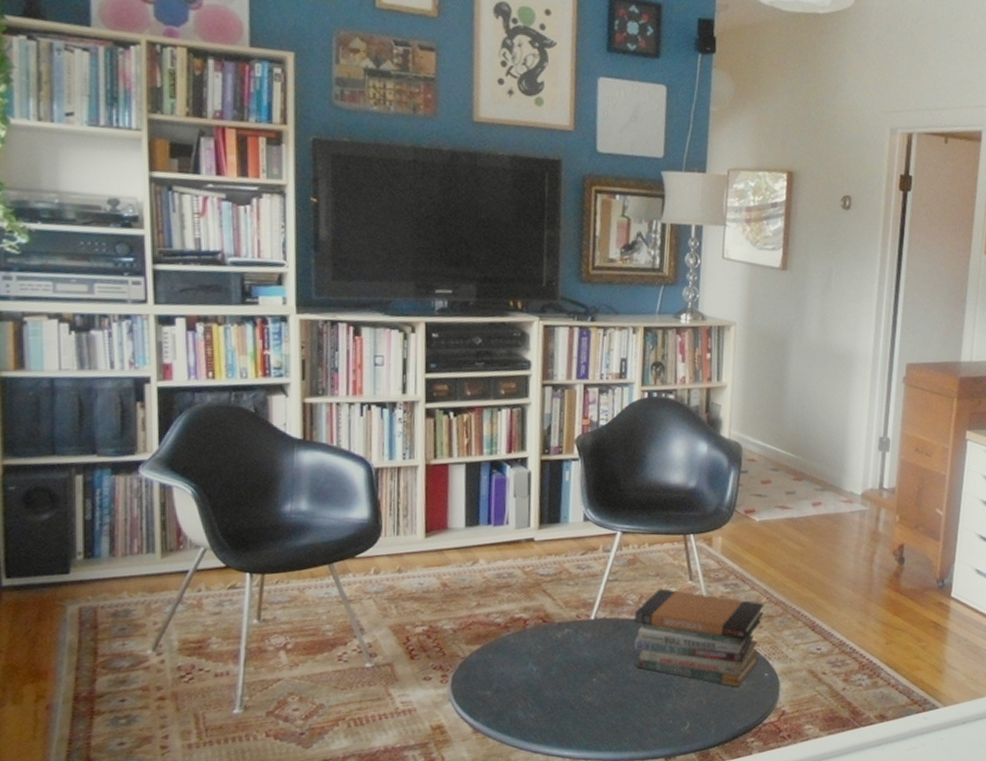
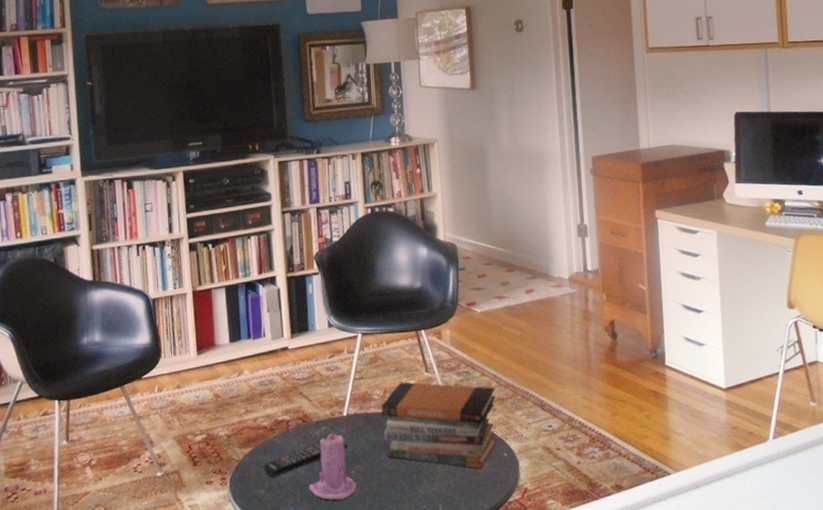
remote control: none [492,646,592,679] -> present [263,442,348,477]
candle: none [542,632,598,708] -> present [308,429,357,500]

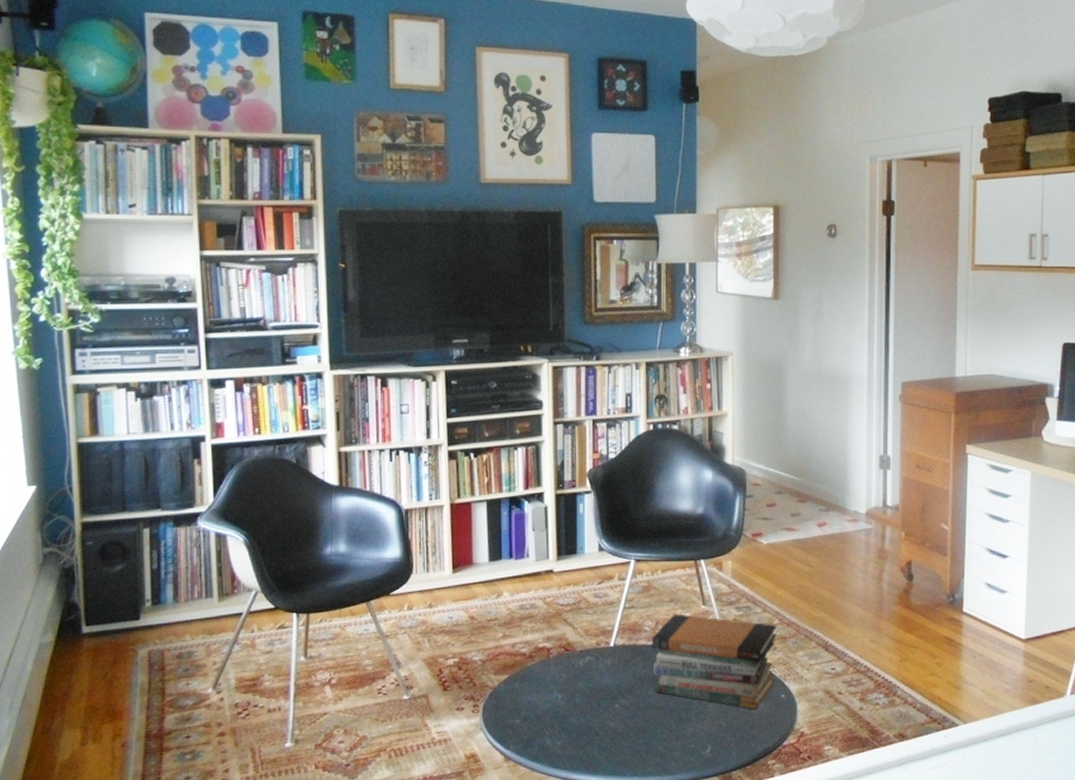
remote control: present [263,442,348,477] -> none [520,673,613,707]
candle: present [308,429,357,500] -> none [568,660,621,733]

